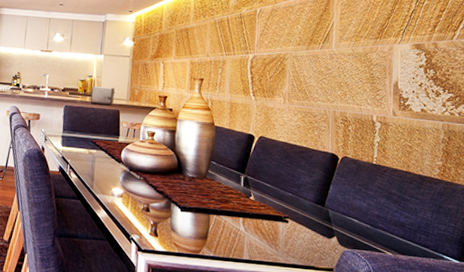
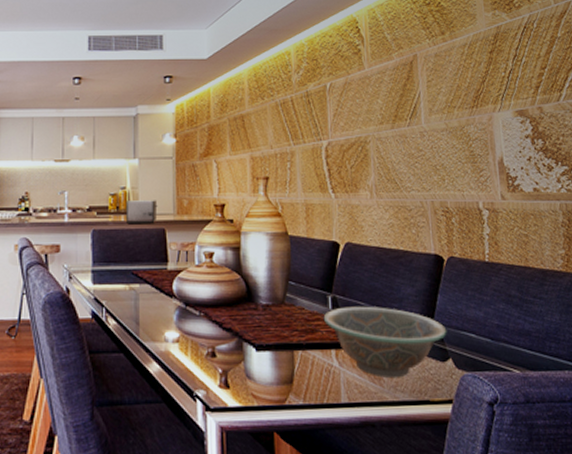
decorative bowl: none [235,186,335,246] -> present [323,306,447,378]

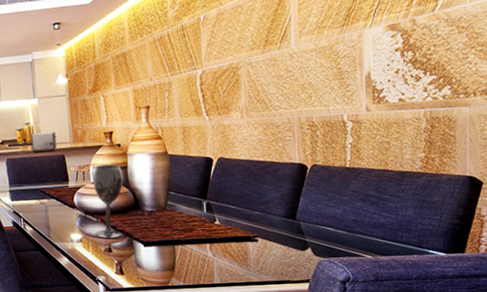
wine glass: none [196,244,234,339] -> present [93,164,123,239]
decorative bowl: present [323,306,447,378] -> none [199,209,308,264]

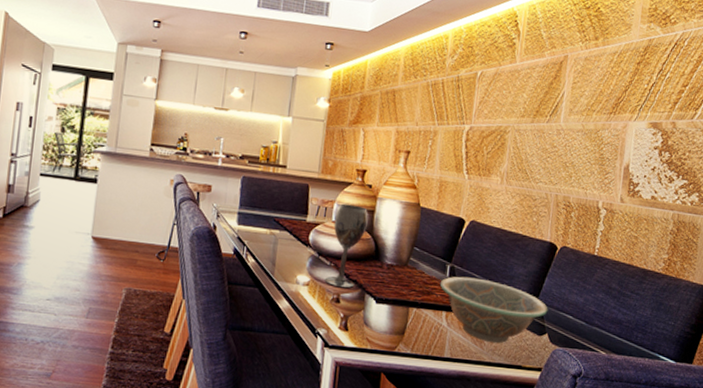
toaster: present [30,132,57,153] -> none [273,154,305,179]
decorative bowl: none [199,209,308,264] -> present [439,276,548,343]

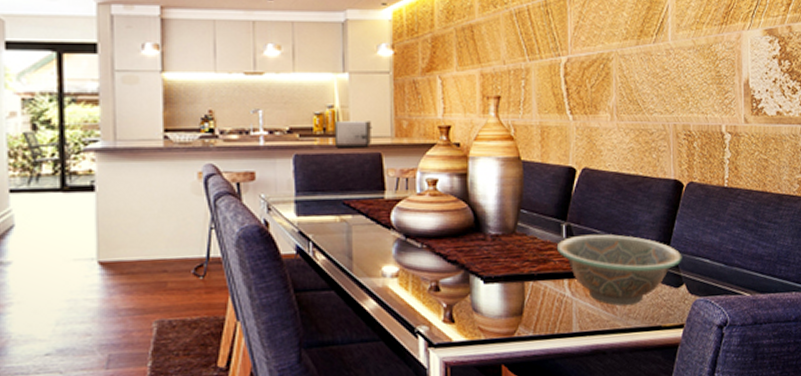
toaster: none [273,154,305,179] -> present [333,121,372,149]
wine glass: present [324,203,368,289] -> none [417,170,461,273]

